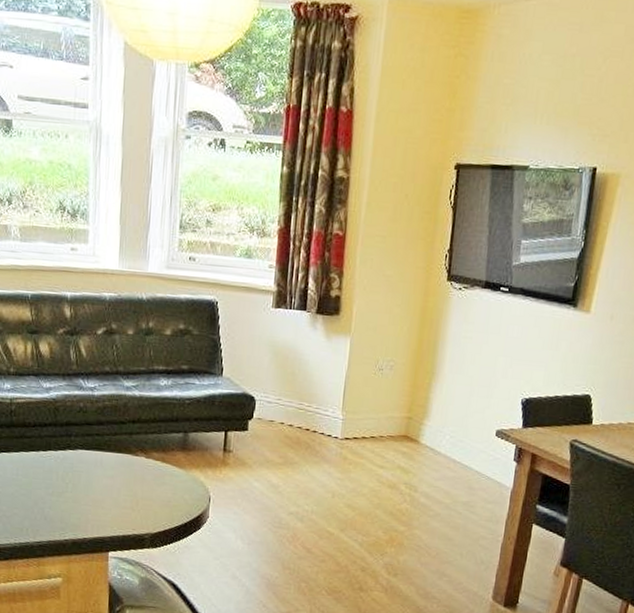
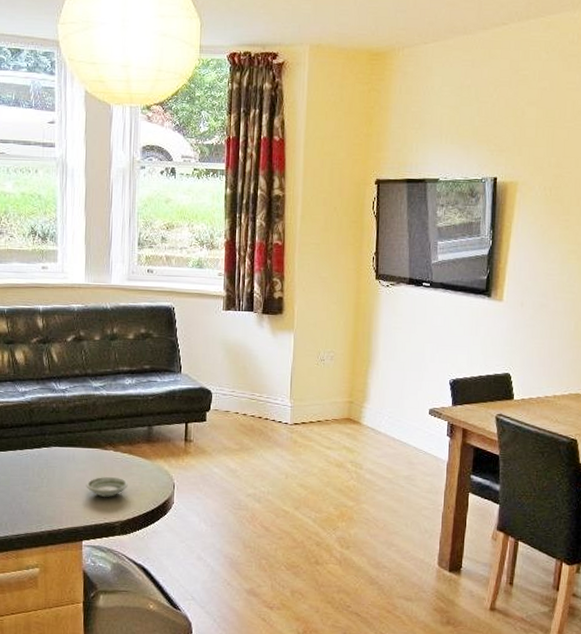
saucer: none [114,484,160,508] -> present [86,476,128,498]

